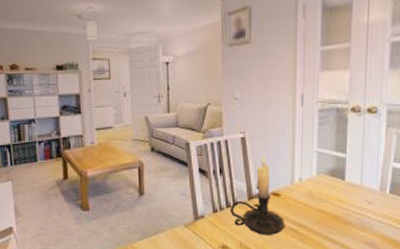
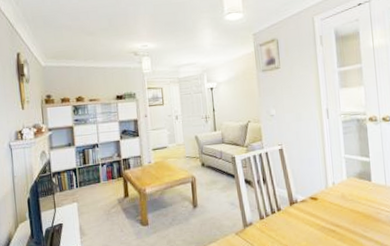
candle holder: present [230,154,285,235] -> none [274,162,325,238]

